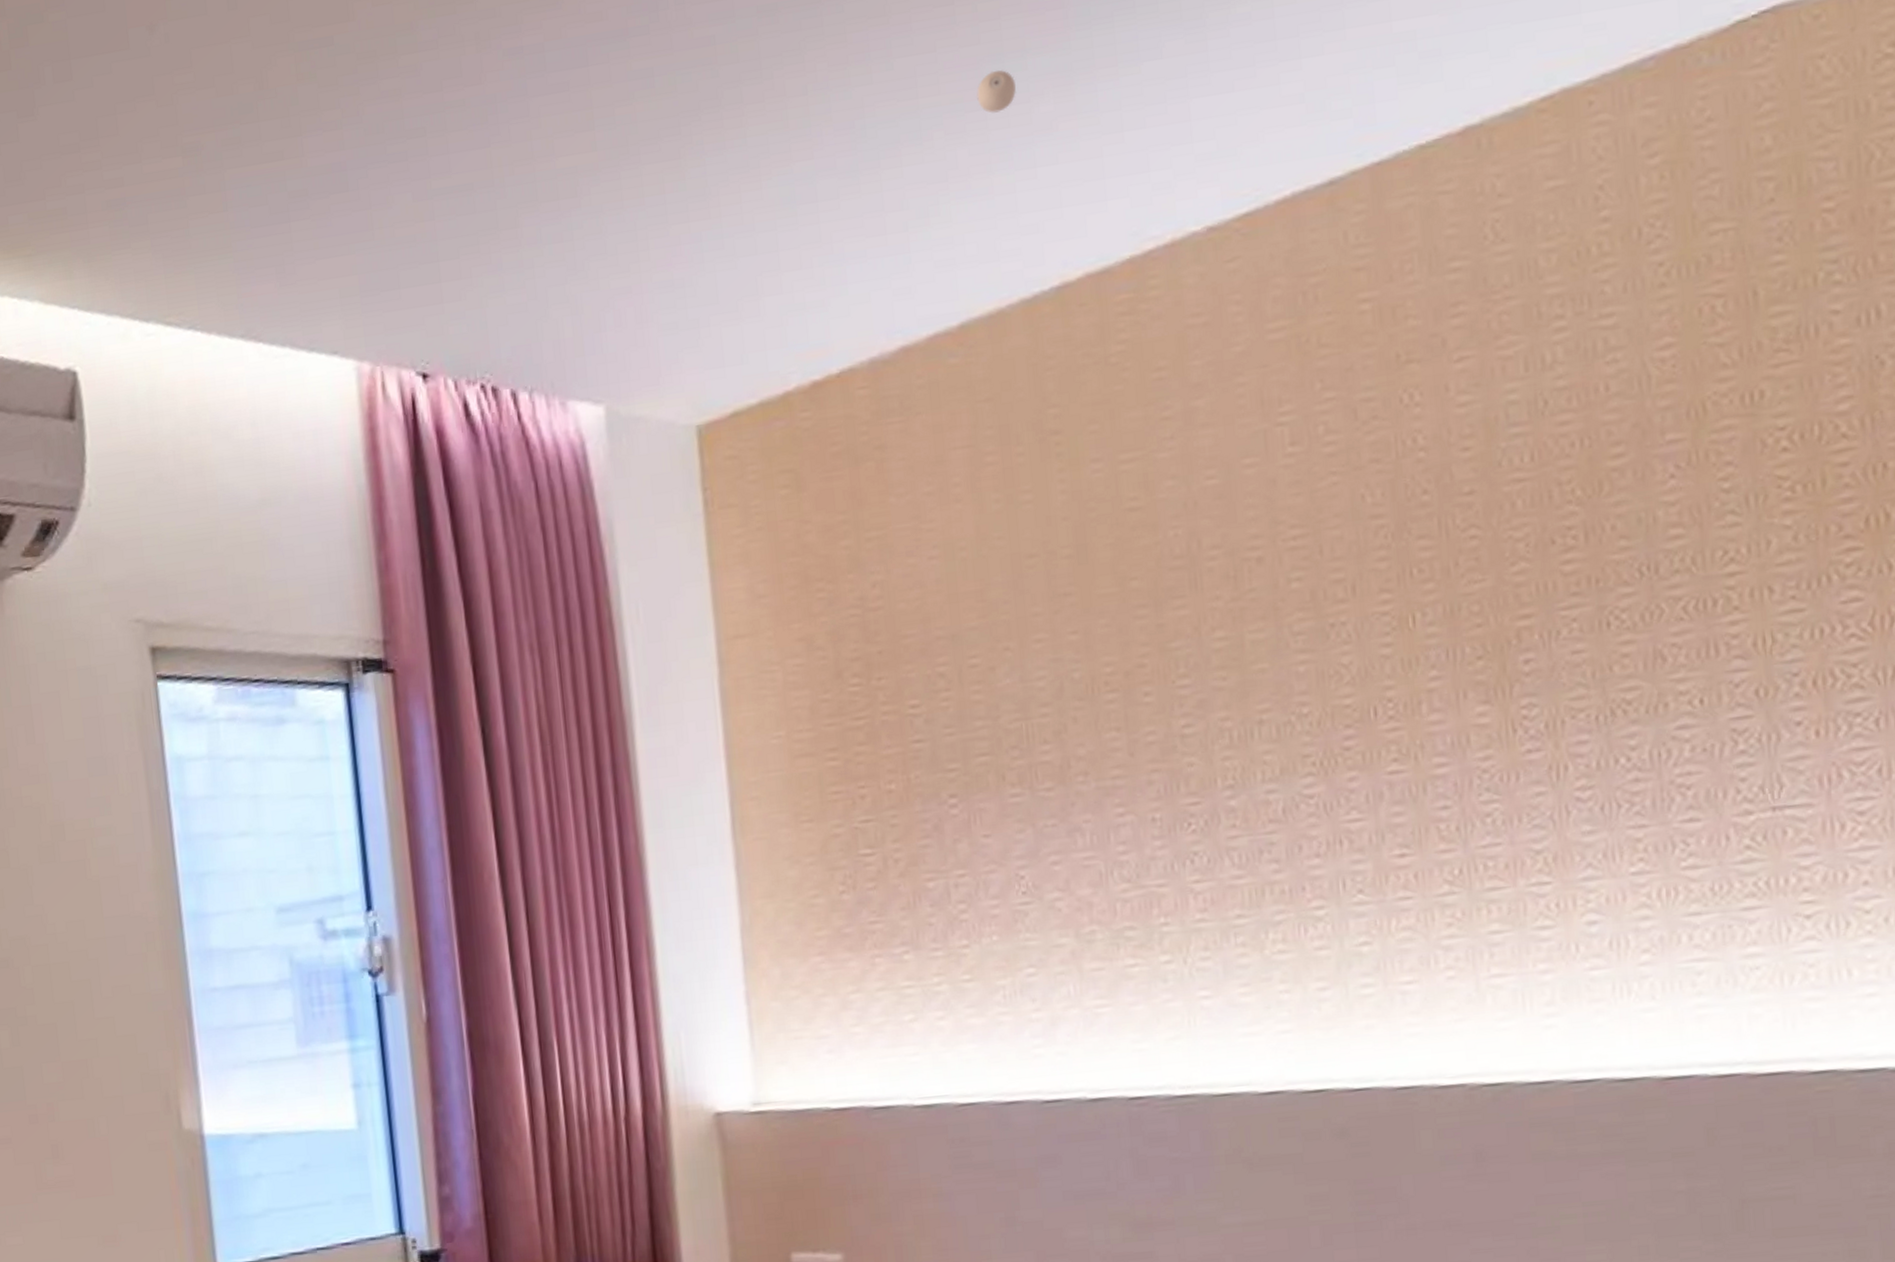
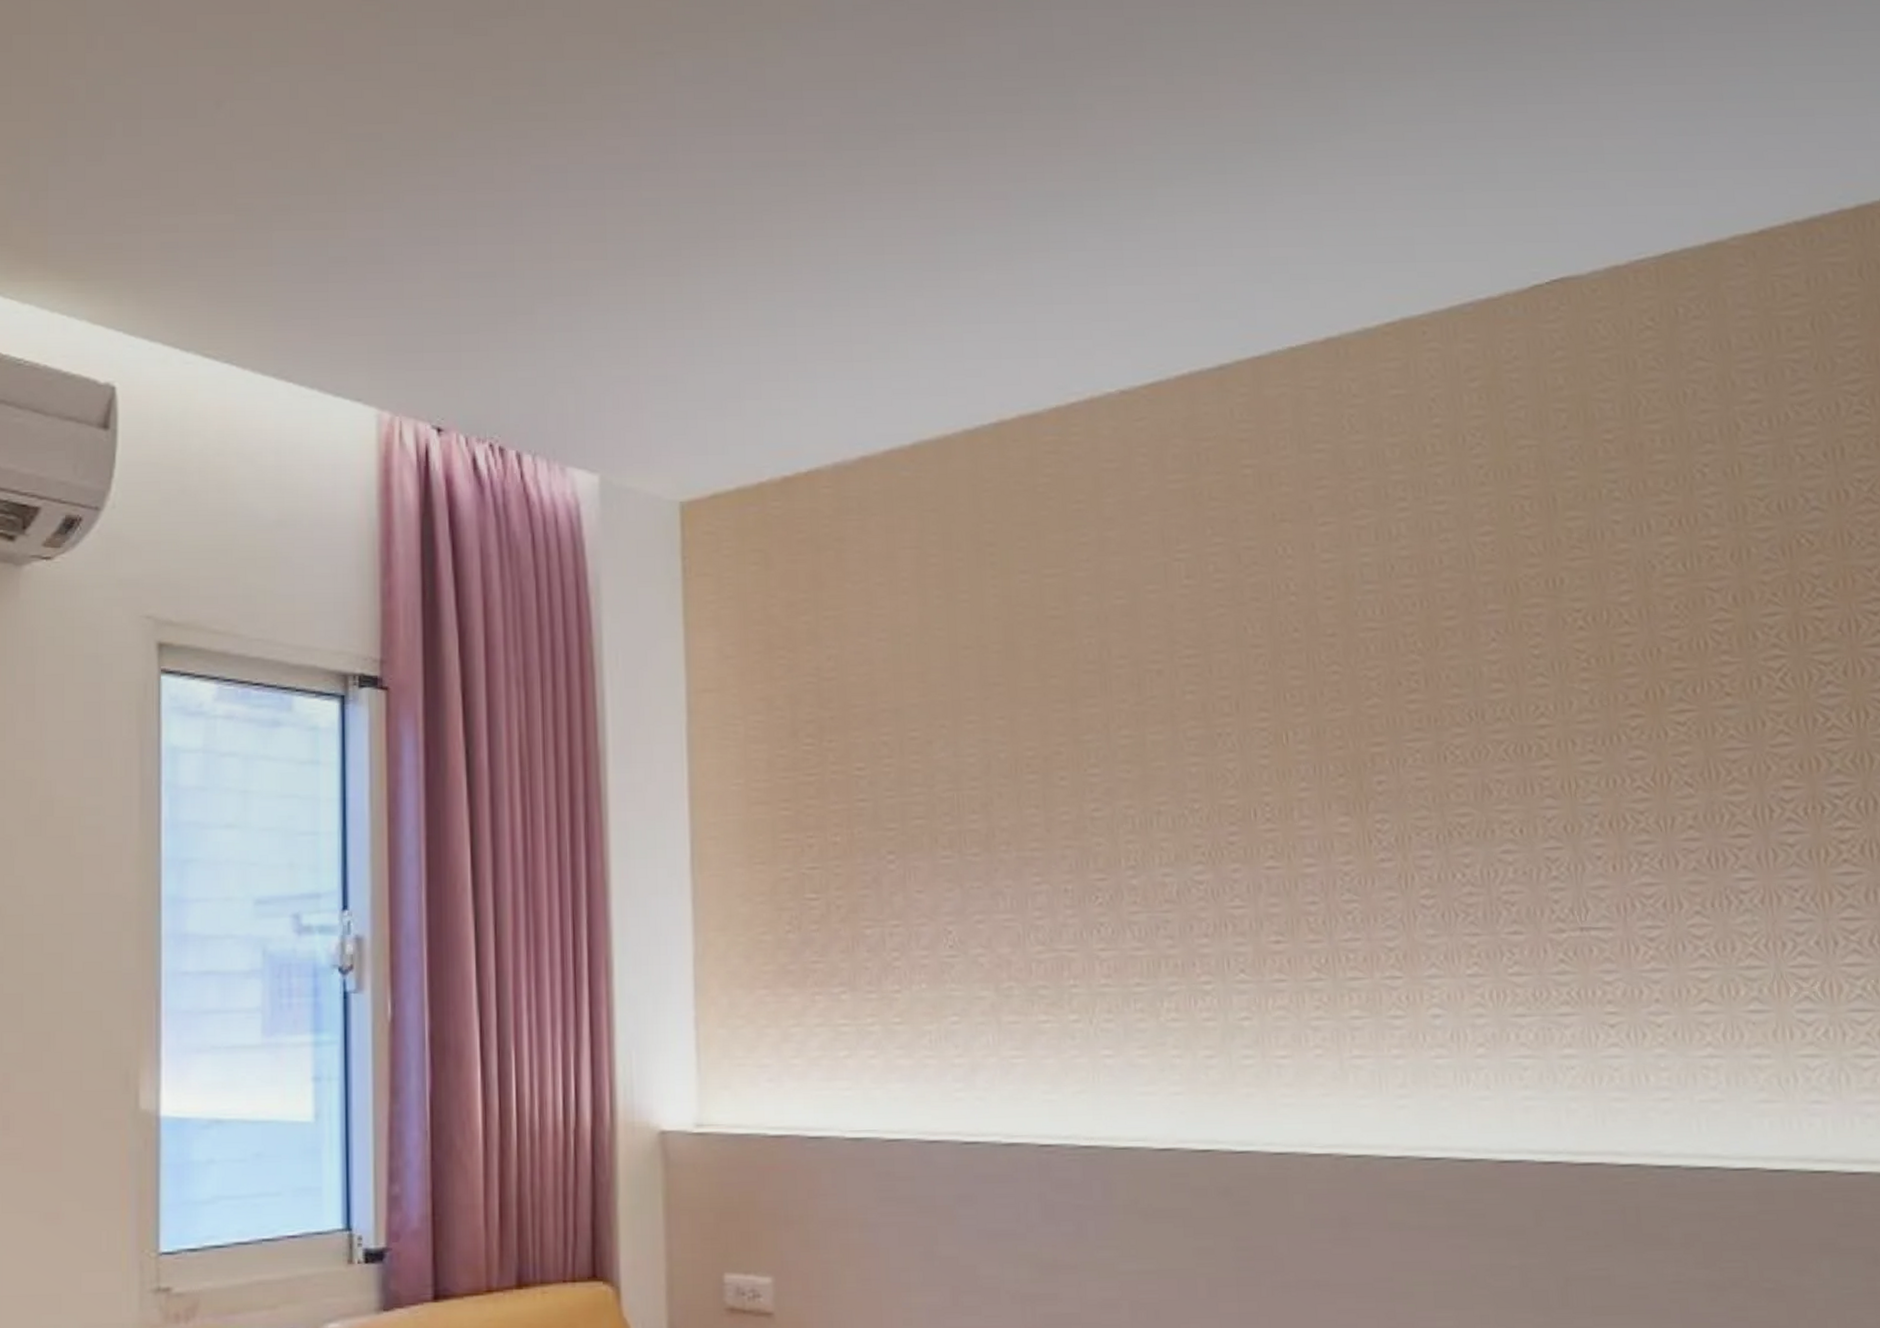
eyeball: present [976,70,1016,113] -> none [933,241,965,275]

